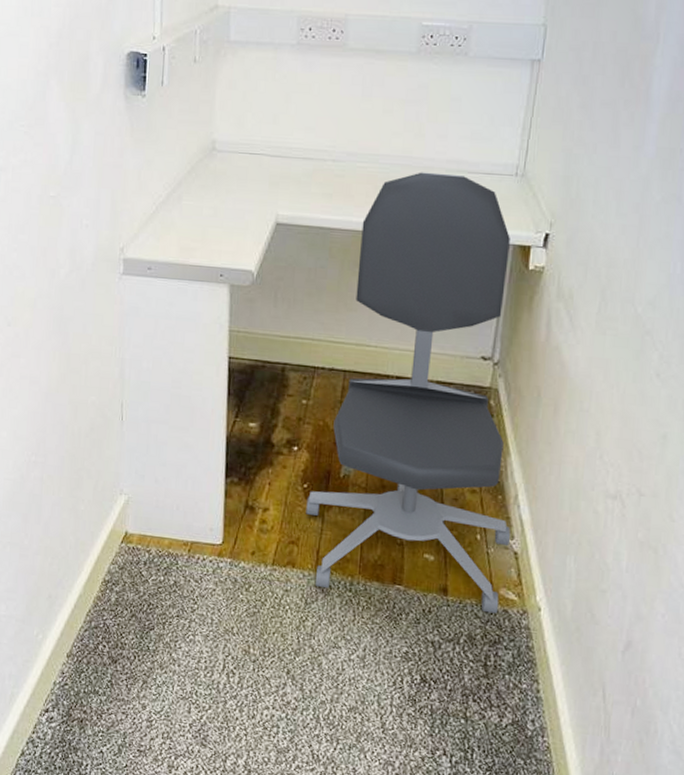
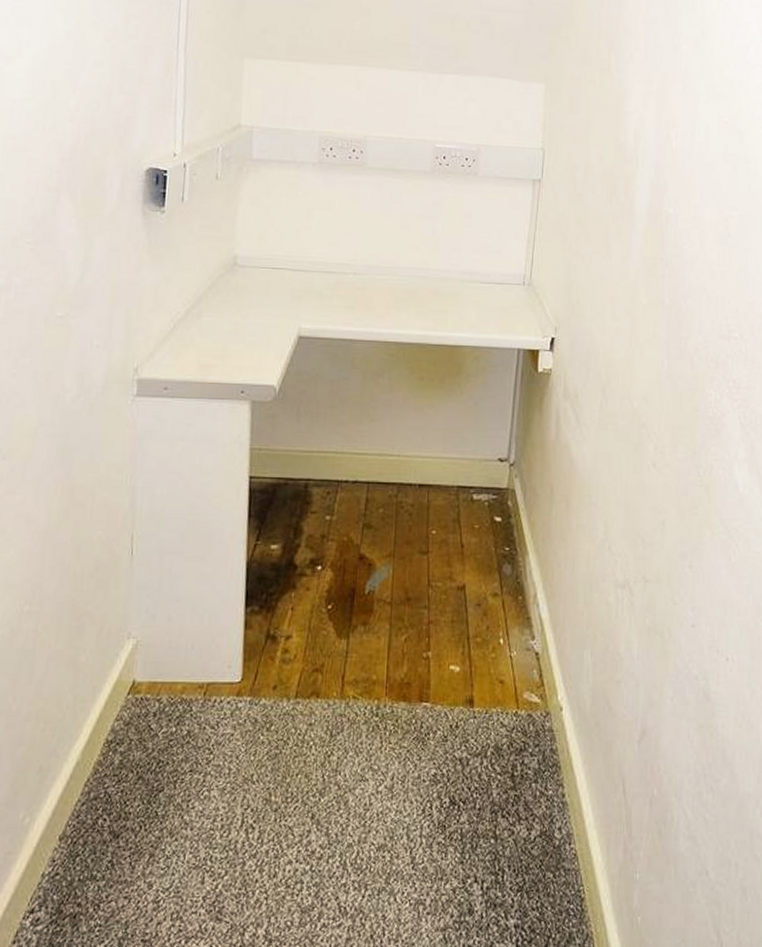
office chair: present [306,172,510,614] -> none [330,283,531,720]

